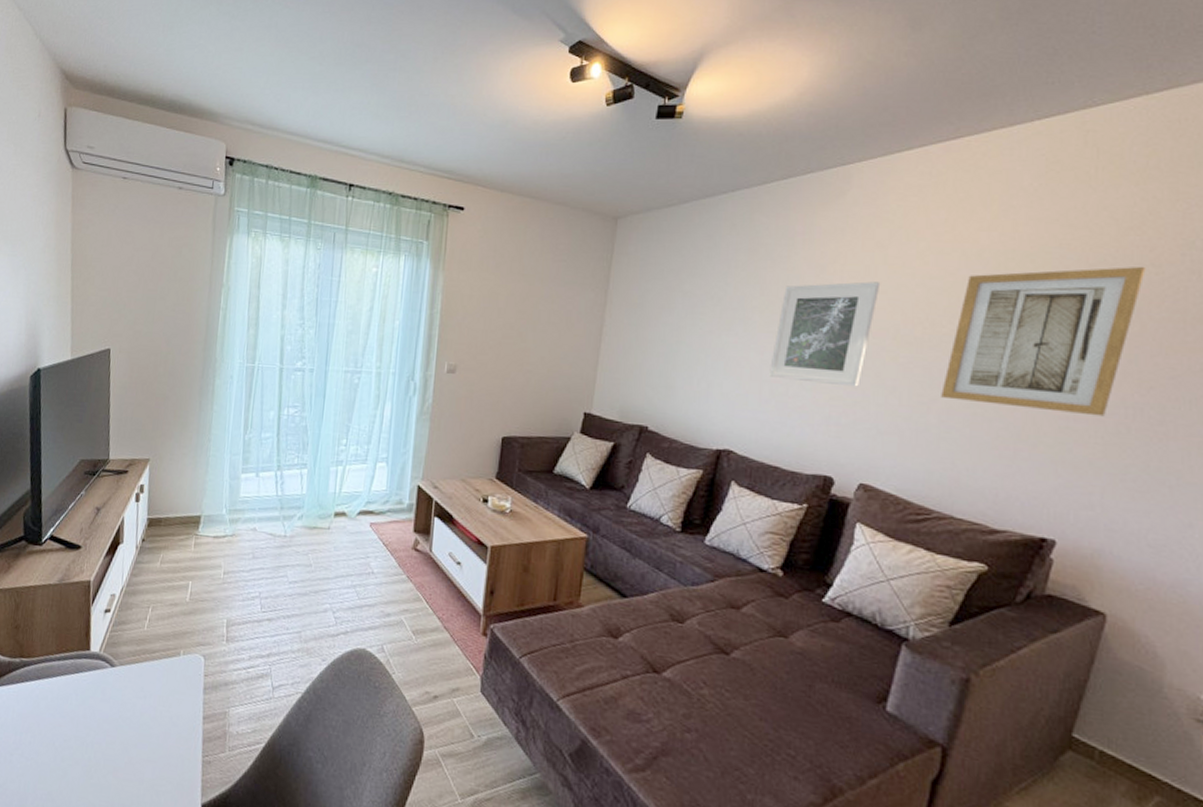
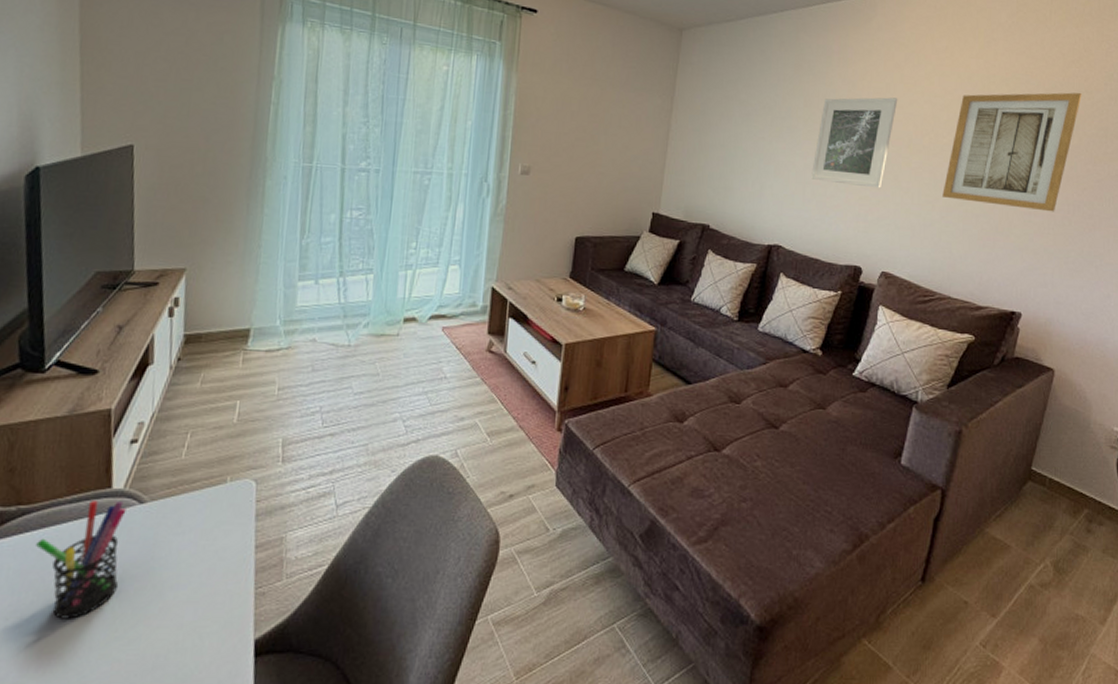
pen holder: none [33,660,101,762] -> present [36,501,126,619]

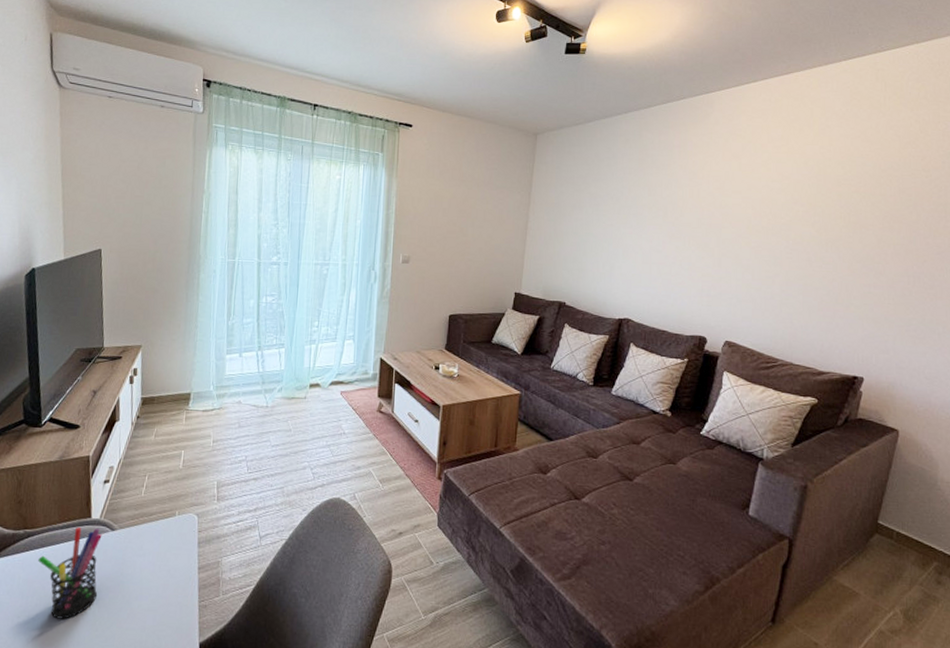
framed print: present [811,97,898,189] -> none [657,184,737,266]
wall art: present [942,92,1082,212] -> none [782,171,919,284]

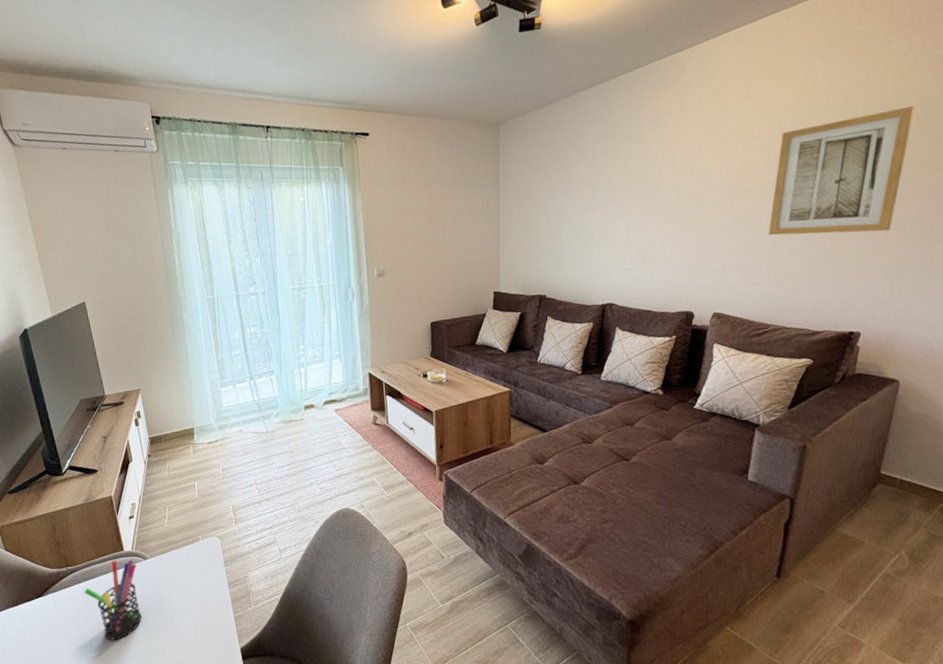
wall art: none [782,171,919,284] -> present [768,105,915,236]

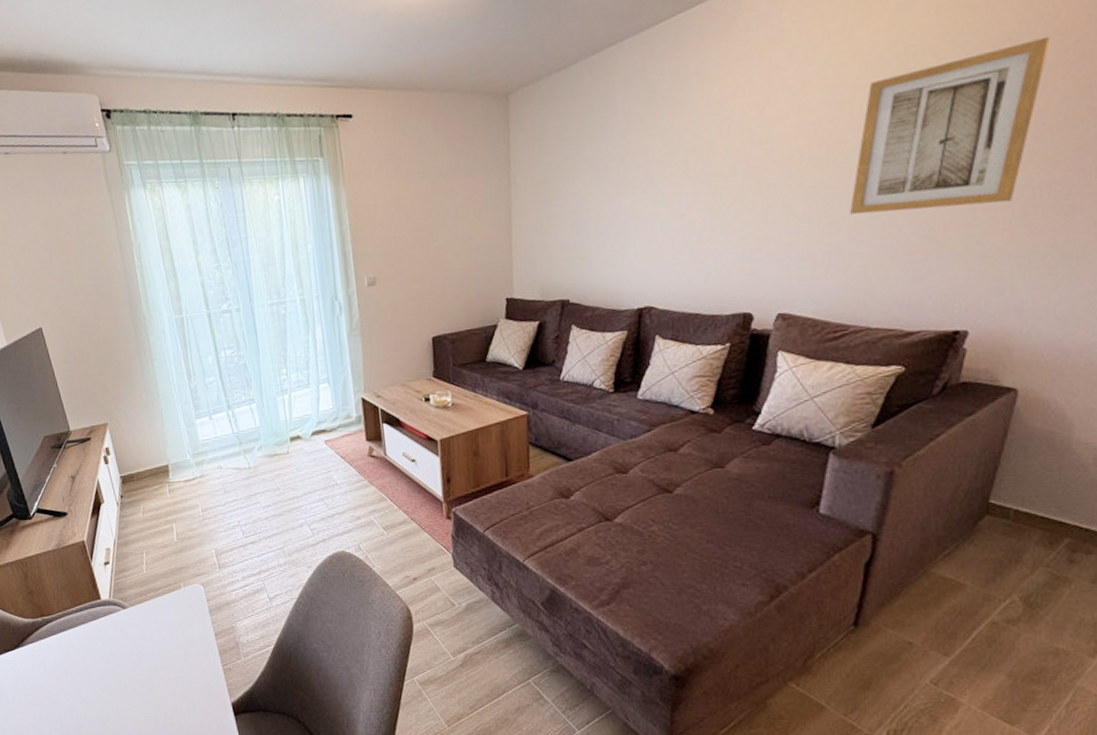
pen holder: present [84,559,142,640] -> none [62,609,125,694]

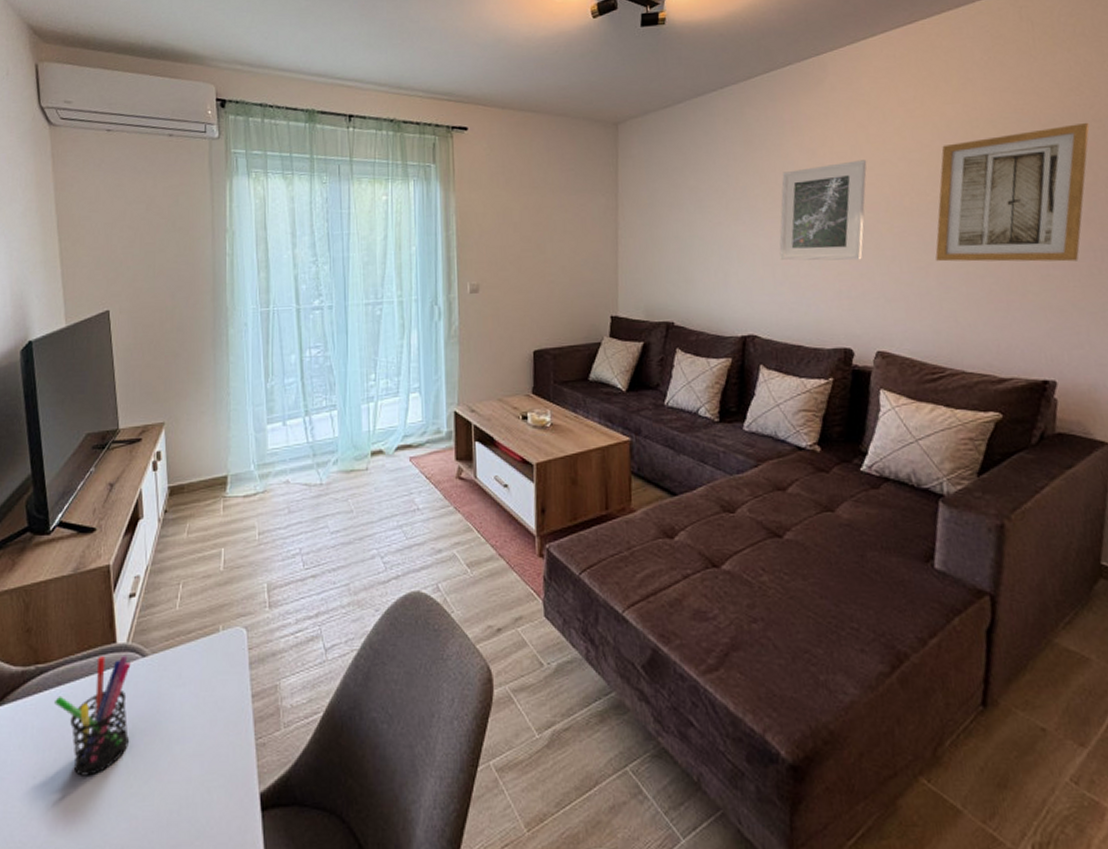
pen holder: none [62,609,125,694] -> present [55,656,131,776]
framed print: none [679,108,782,228] -> present [779,160,867,261]

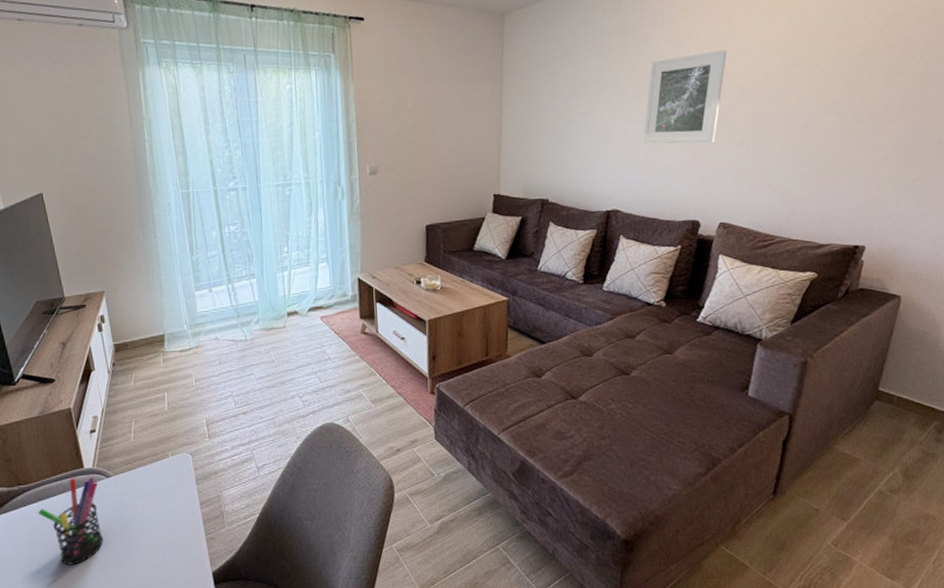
wall art: present [935,122,1090,262] -> none [778,14,928,144]

